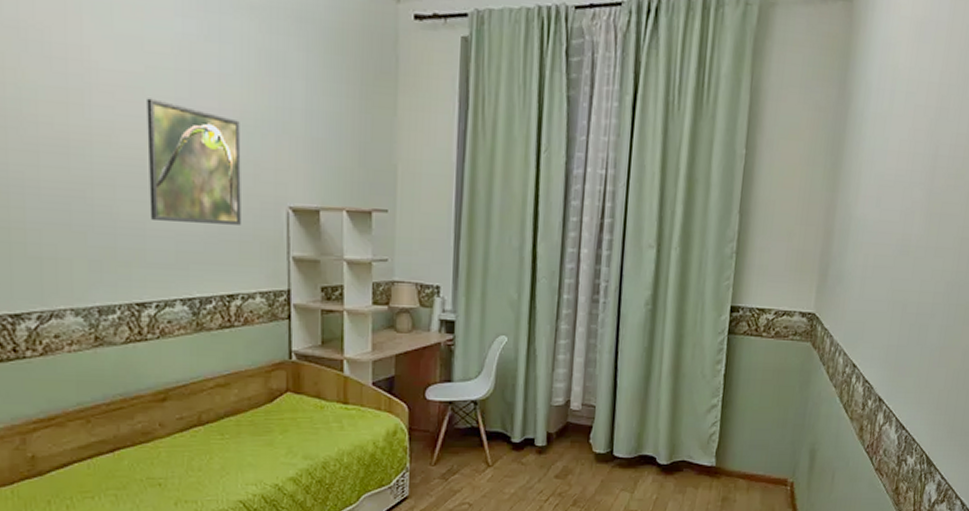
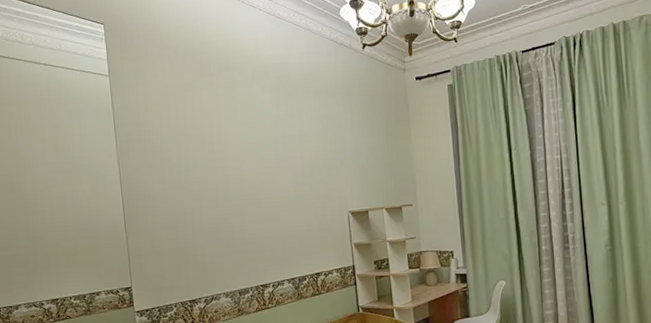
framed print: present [147,98,241,225] -> none [259,157,320,231]

